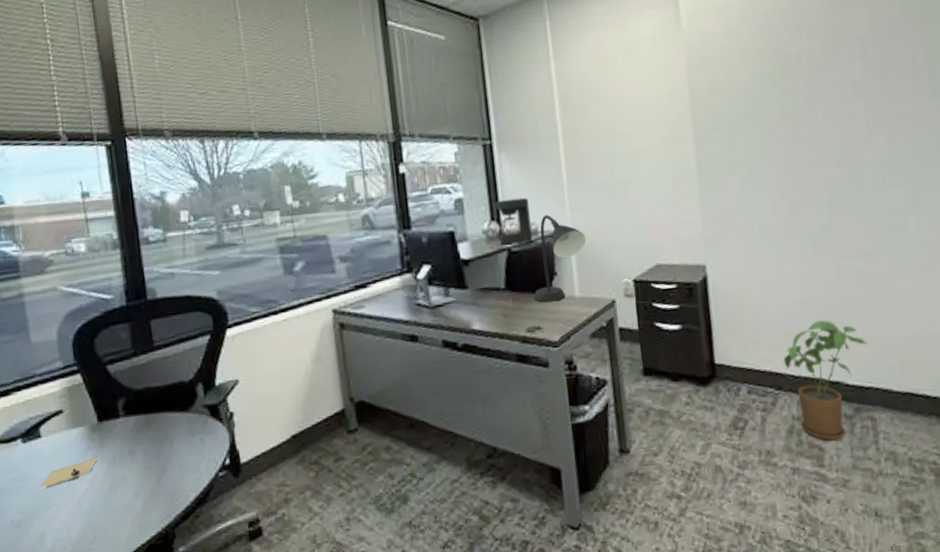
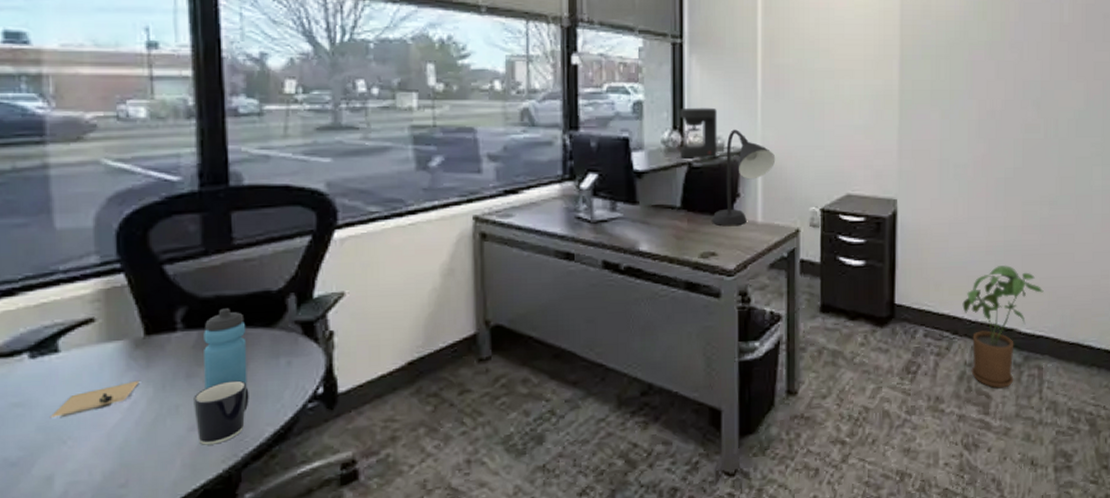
mug: none [136,455,176,508] -> present [193,380,249,445]
water bottle: none [138,397,173,463] -> present [203,308,247,389]

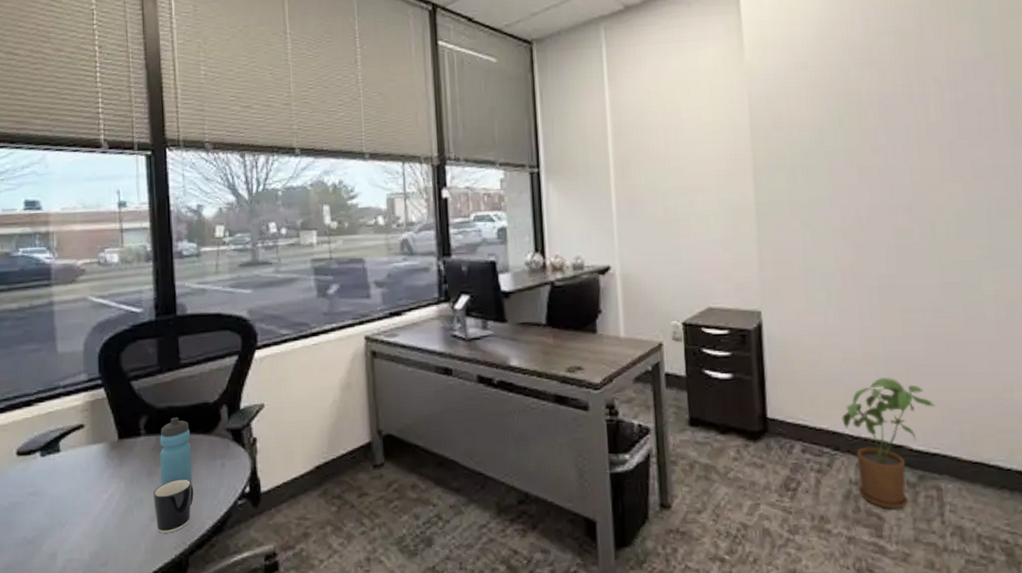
clipboard: present [50,380,139,418] -> none [54,476,115,506]
coffee maker: present [680,107,717,160] -> none [541,229,577,279]
desk lamp: present [712,129,776,227] -> none [576,249,634,342]

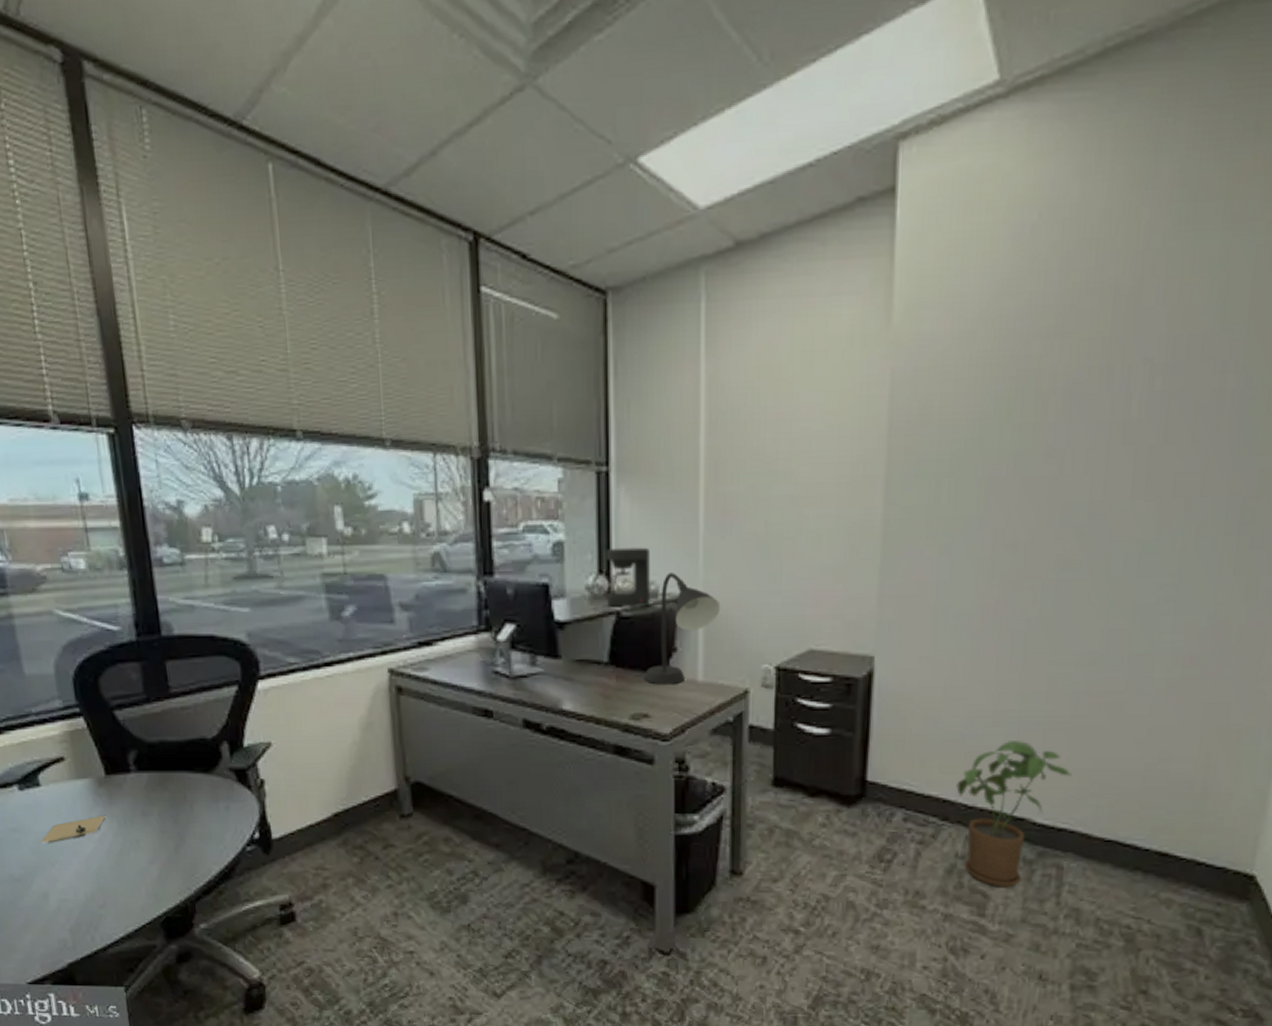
clipboard: none [54,476,115,506] -> present [40,815,105,844]
mug: present [153,479,194,533] -> none [150,821,197,877]
water bottle: present [160,417,192,486] -> none [152,753,194,827]
coffee maker: none [541,229,577,279] -> present [607,547,650,608]
desk lamp: none [576,249,634,342] -> present [644,572,721,685]

